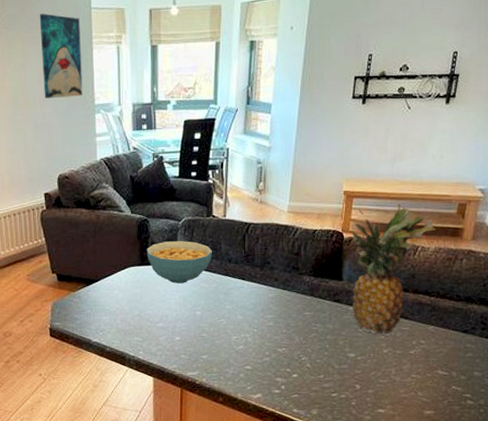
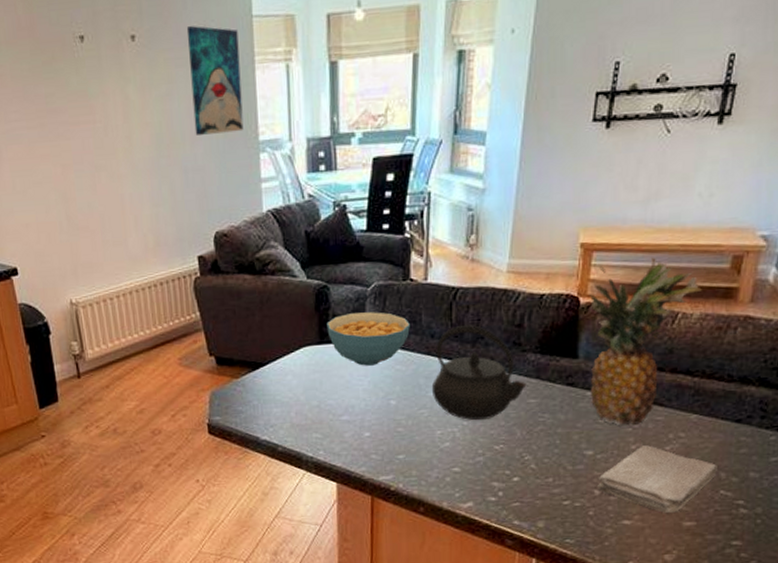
kettle: none [229,253,303,329] -> present [431,325,527,421]
washcloth: none [358,350,450,403] -> present [598,445,717,513]

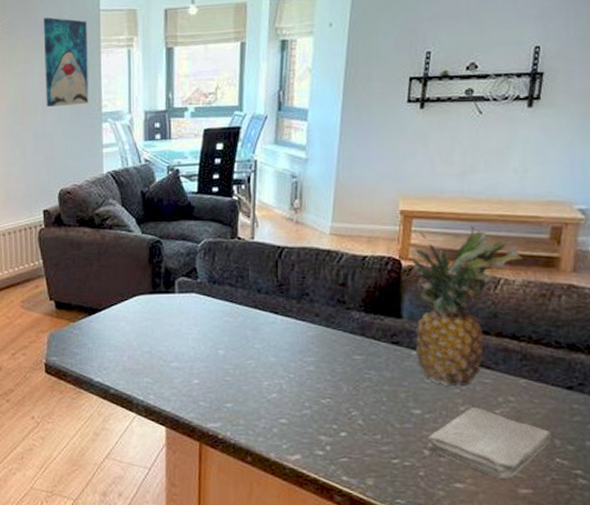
cereal bowl: present [326,312,410,366] -> none [159,266,238,316]
kettle: present [431,325,527,421] -> none [258,282,352,374]

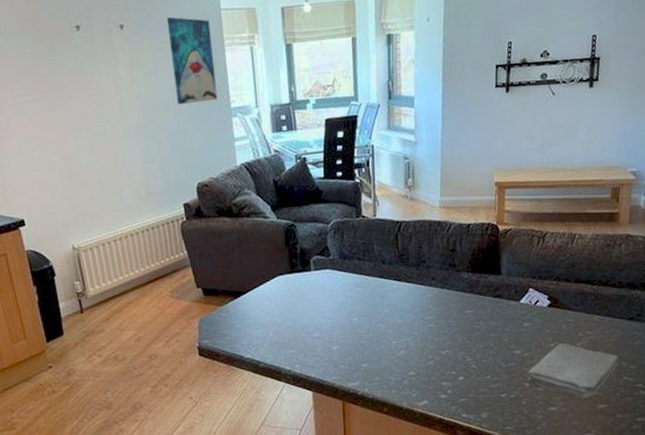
fruit: present [410,225,523,386] -> none [505,191,592,328]

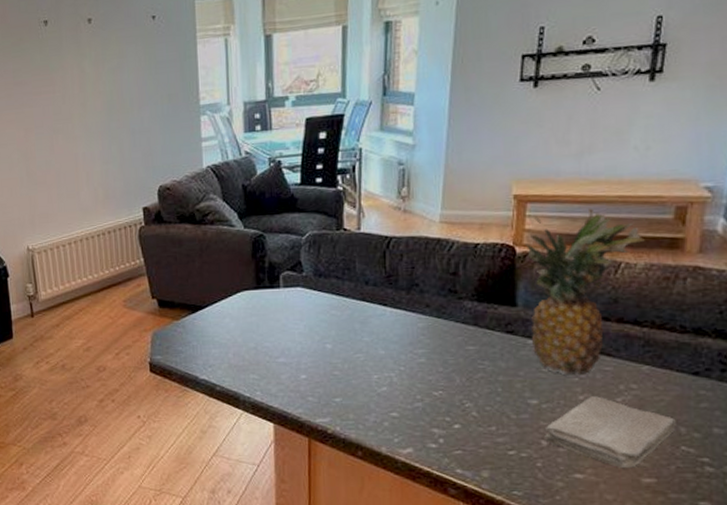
wall art: present [166,17,218,104] -> none [136,9,186,102]
fruit: none [505,191,592,328] -> present [525,208,645,374]

